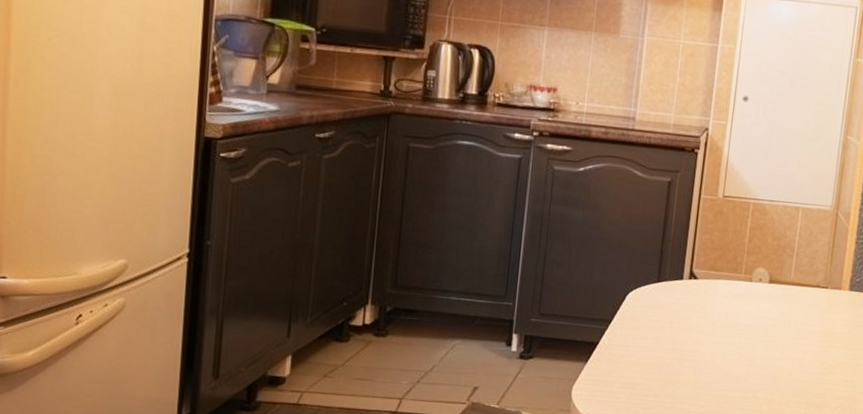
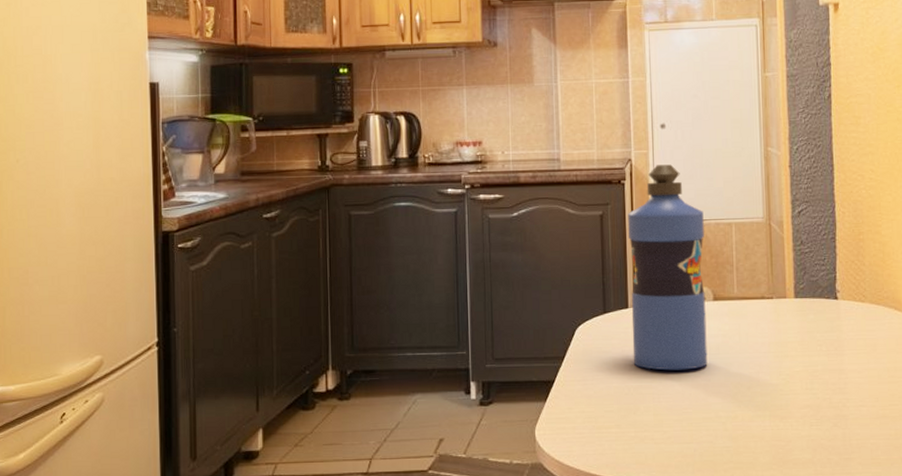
water bottle: none [680,138,773,349] -> present [628,164,708,371]

